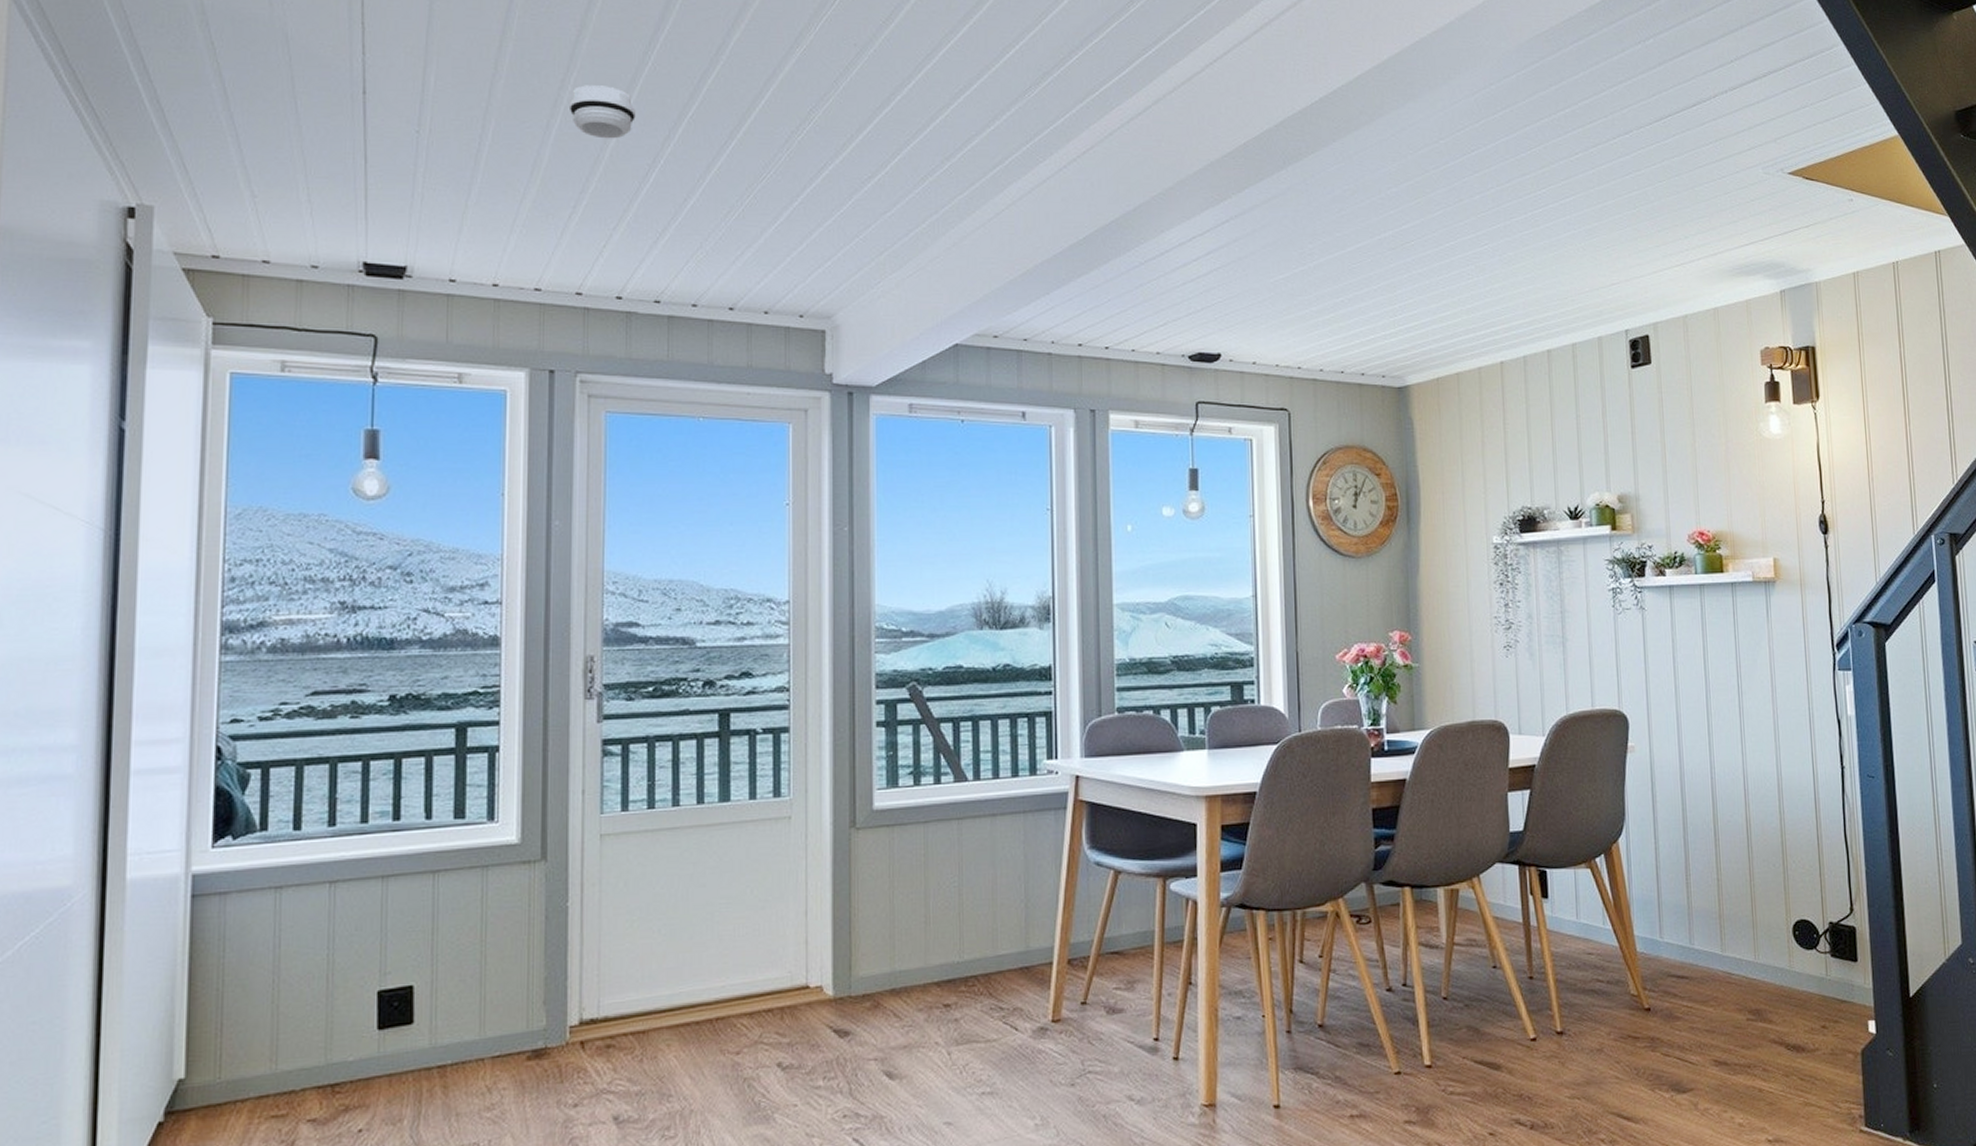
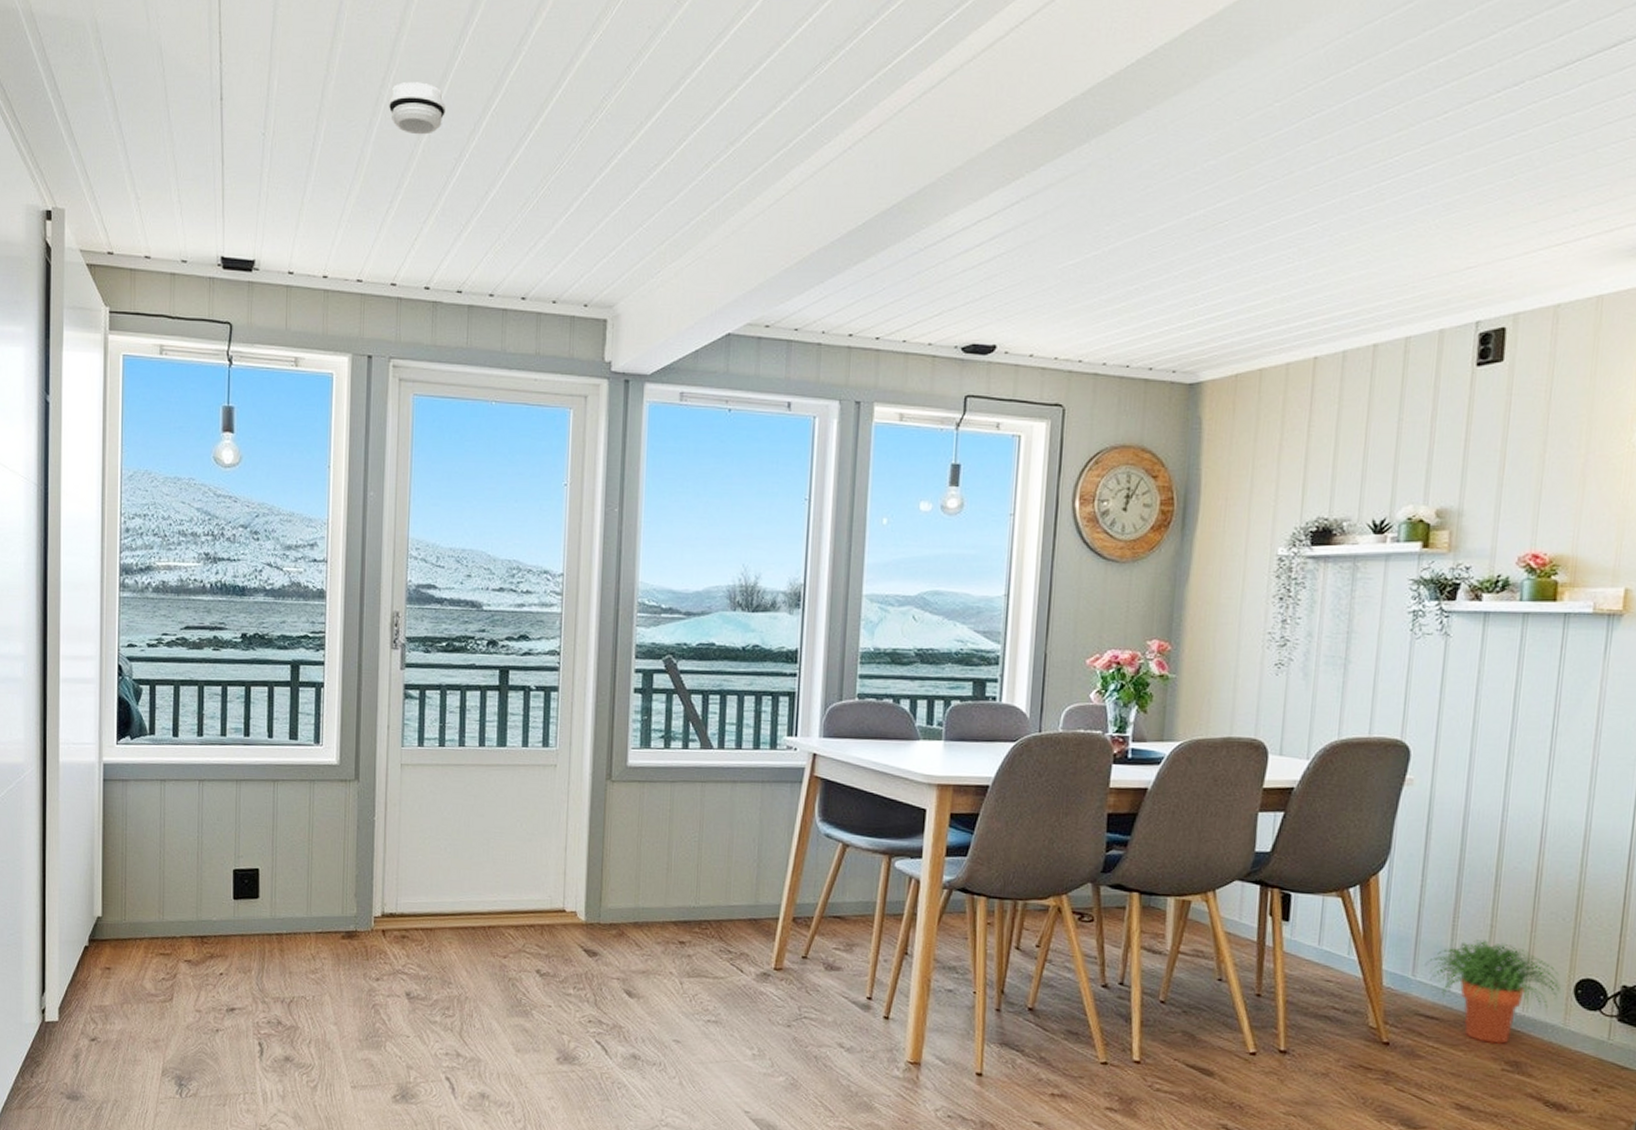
potted plant: none [1669,894,1783,995] -> present [1425,939,1561,1044]

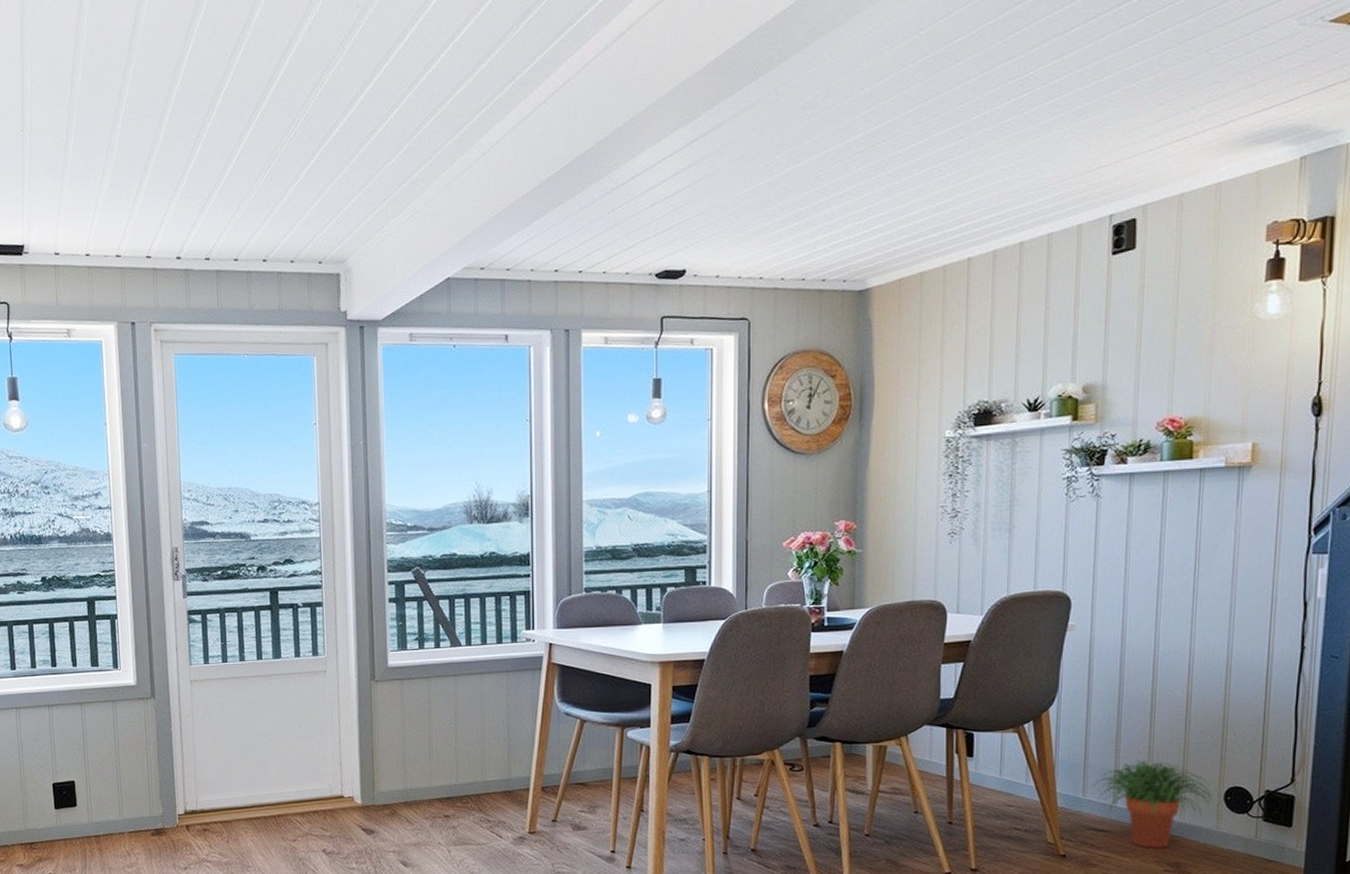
smoke detector: present [388,82,446,135] -> none [130,72,182,121]

